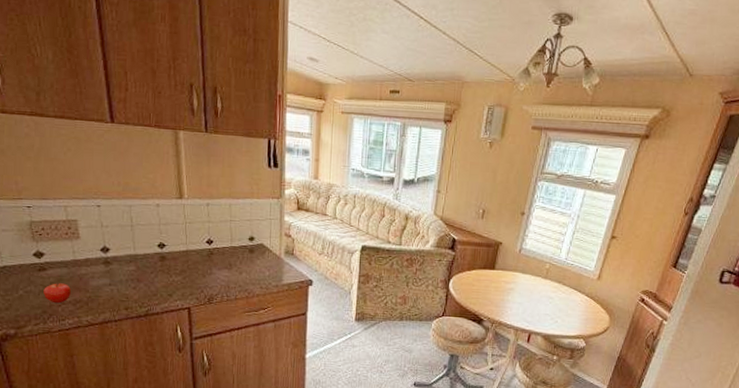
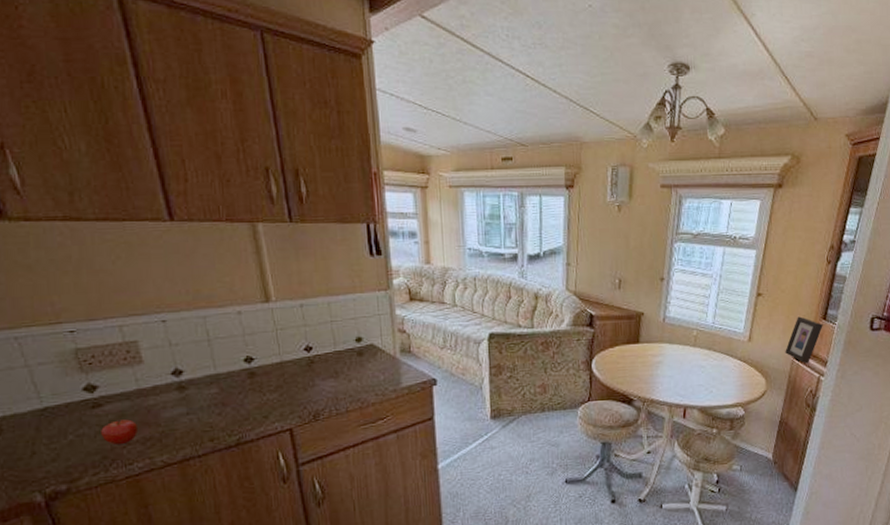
picture frame: none [632,262,672,307] -> present [785,316,823,364]

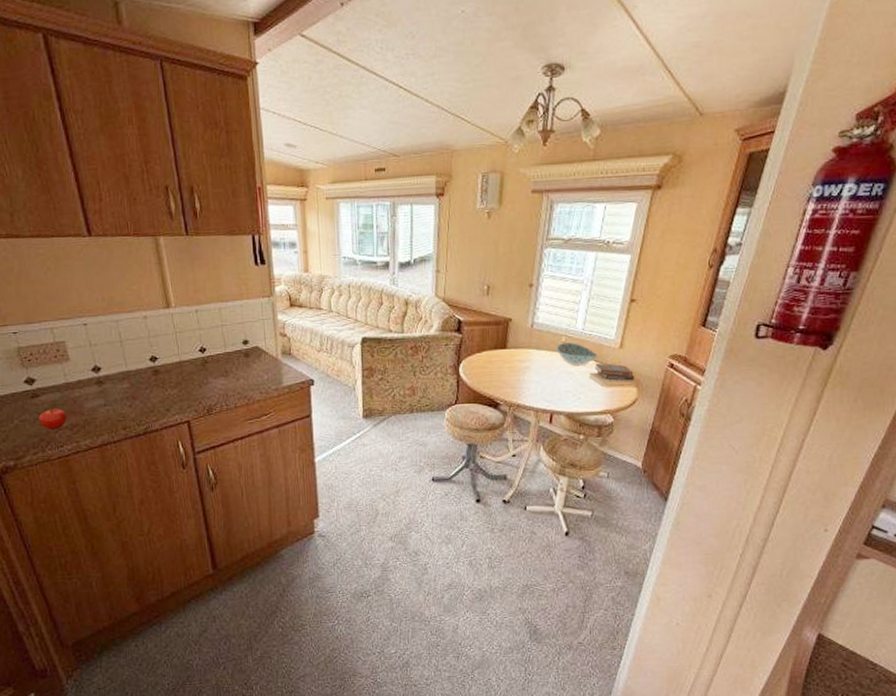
bowl: none [688,336,728,360] -> present [556,342,598,366]
books: none [719,356,767,381] -> present [588,363,638,388]
picture frame: present [785,316,823,364] -> none [659,323,702,372]

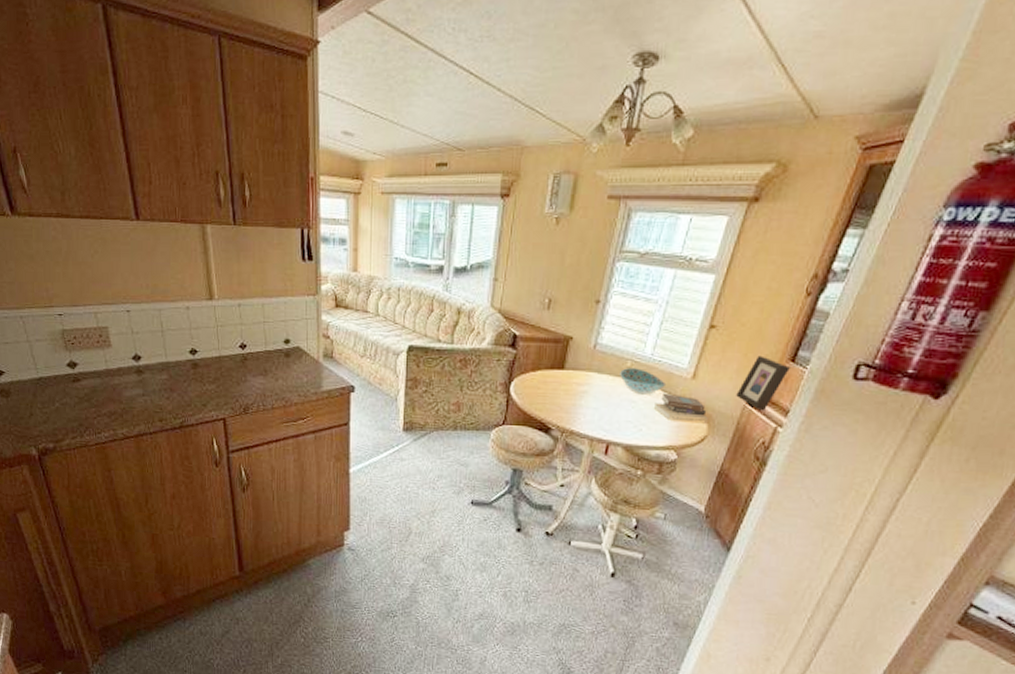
fruit: present [39,408,66,430] -> none [79,394,105,416]
picture frame: none [659,323,702,372] -> present [736,355,790,411]

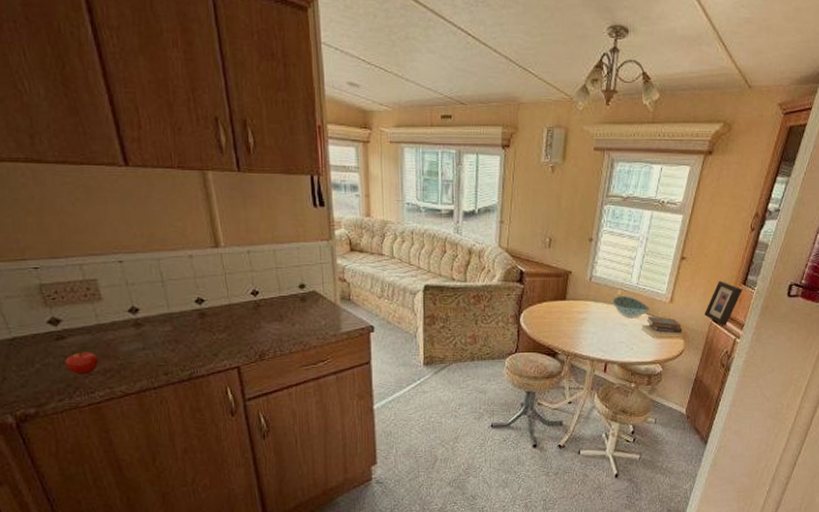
fruit: none [79,394,105,416] -> present [65,352,98,375]

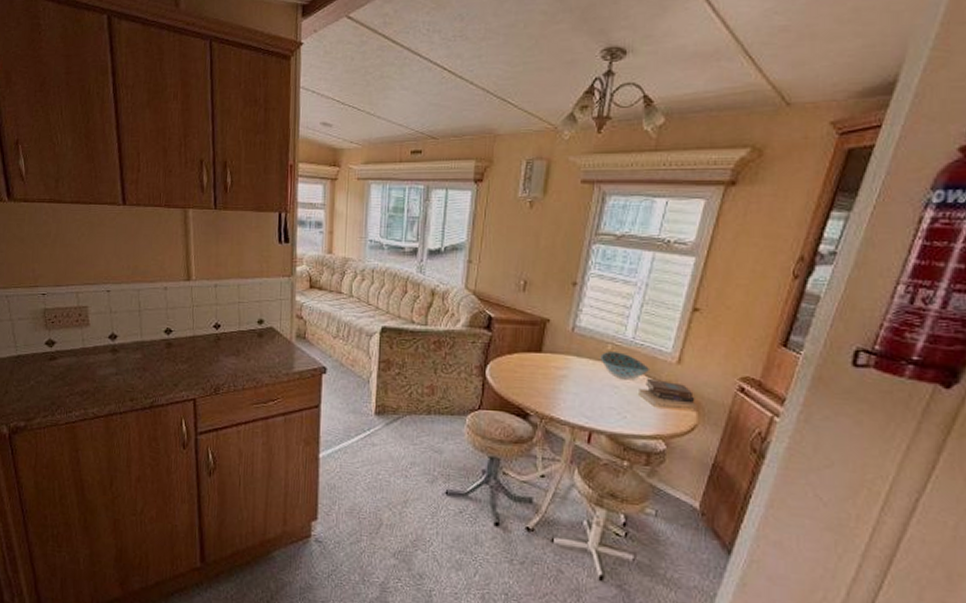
fruit: present [65,352,98,375] -> none [53,372,79,395]
picture frame: present [704,281,742,326] -> none [726,340,782,399]

